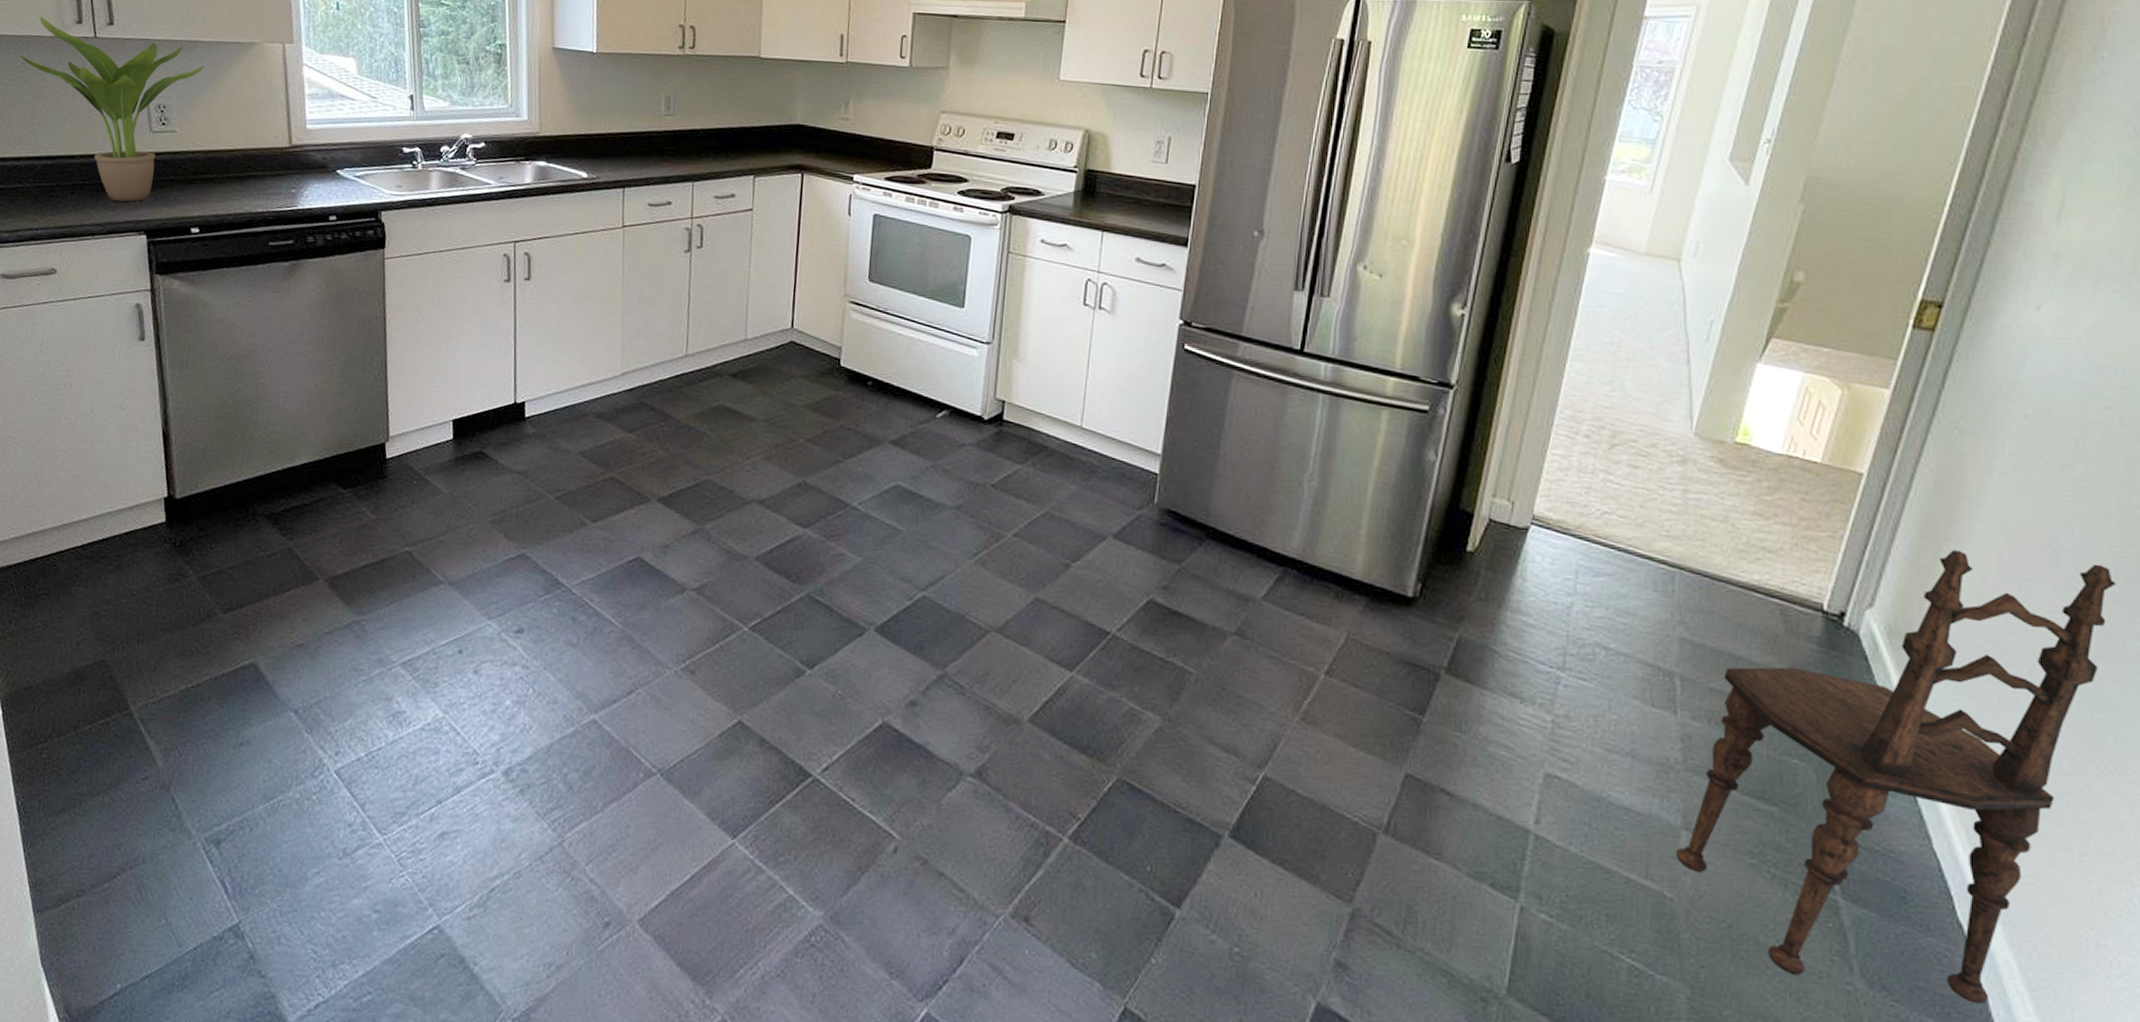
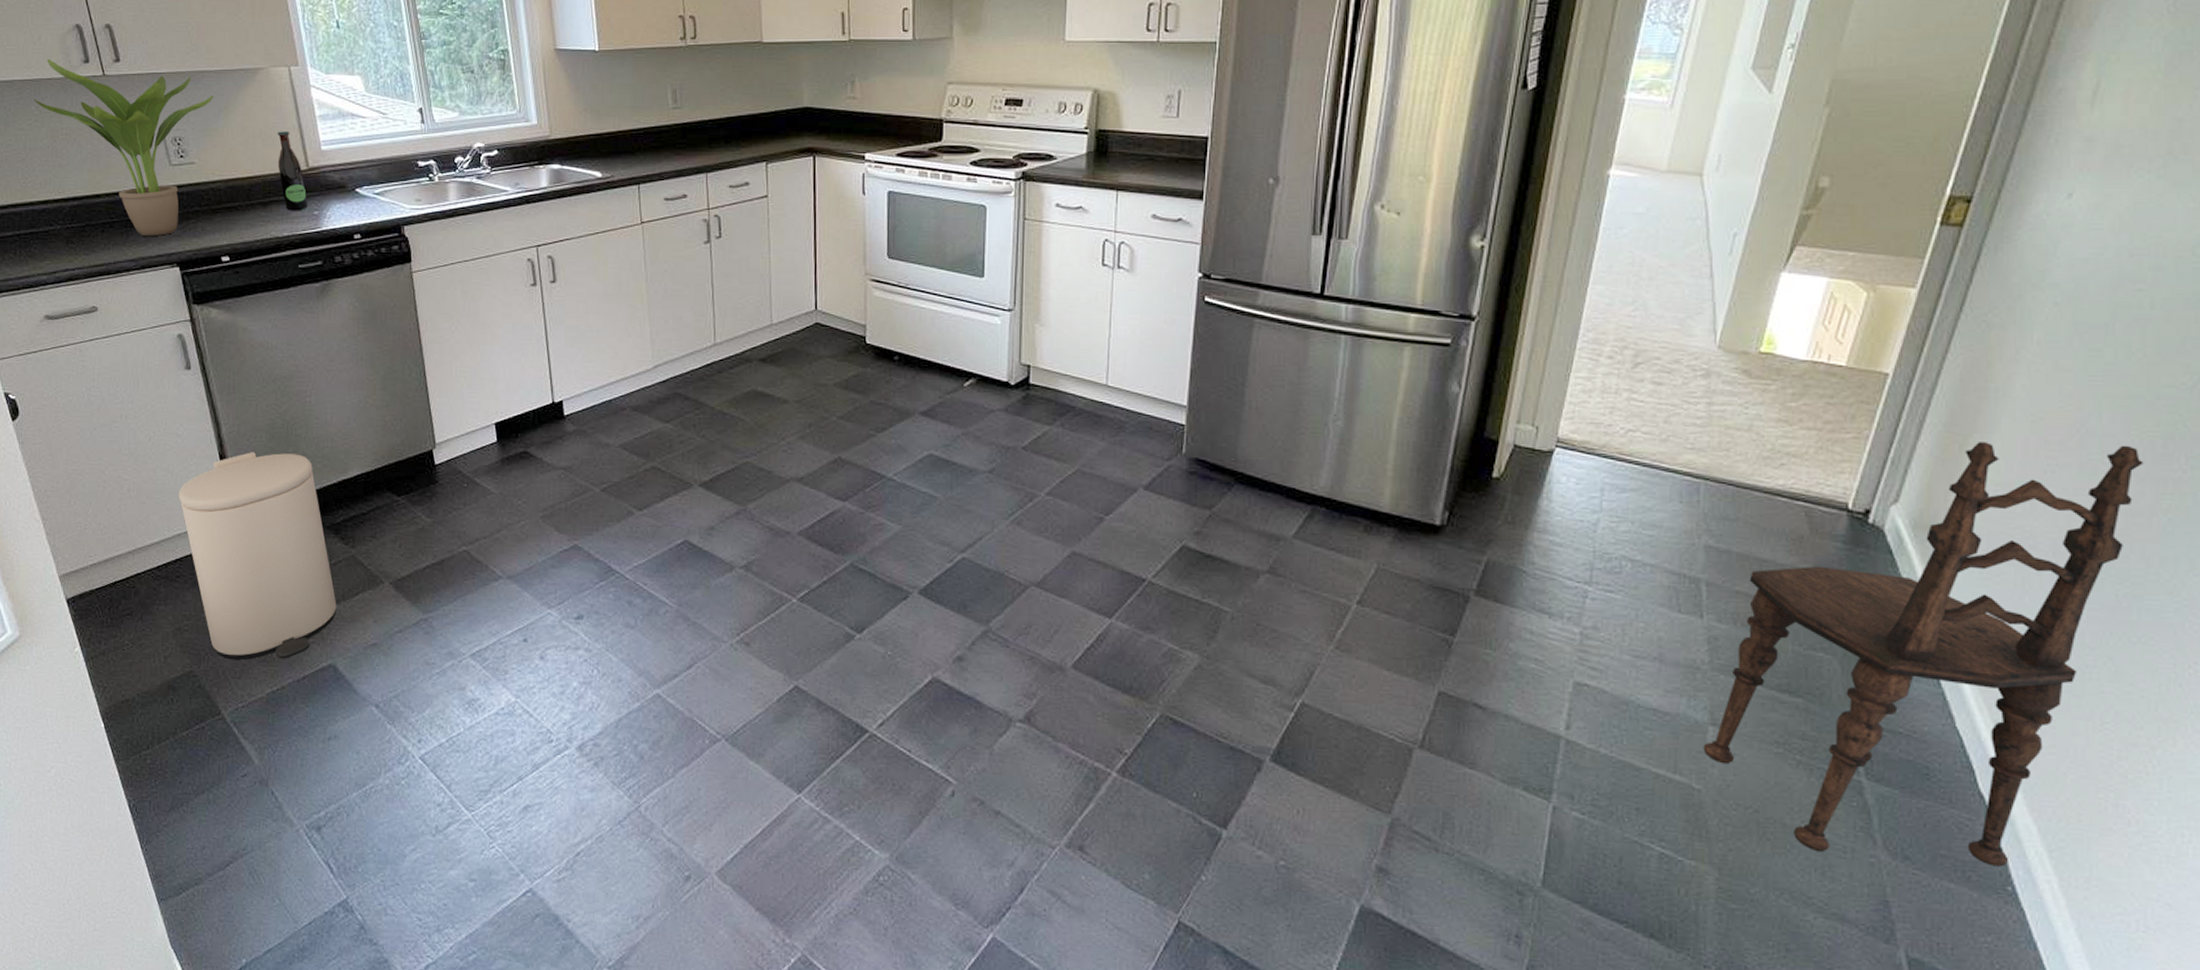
pedal bin: none [114,431,267,654] -> present [178,452,337,660]
bottle: none [260,106,287,188] -> present [277,130,309,211]

